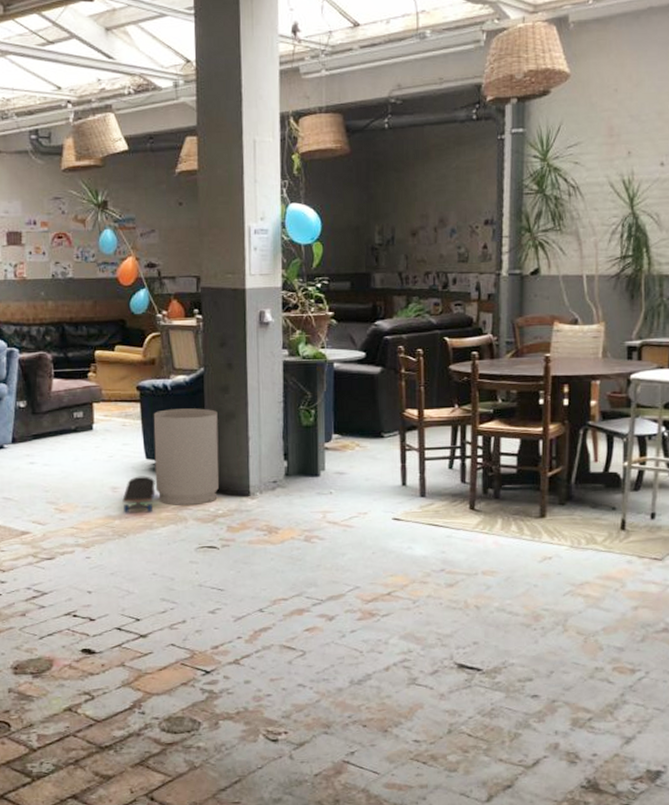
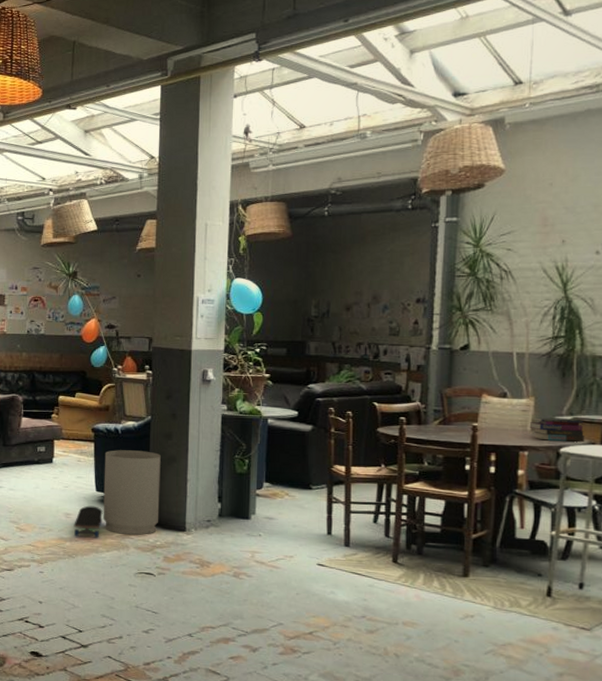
books: none [600,342,653,368] -> present [529,417,584,442]

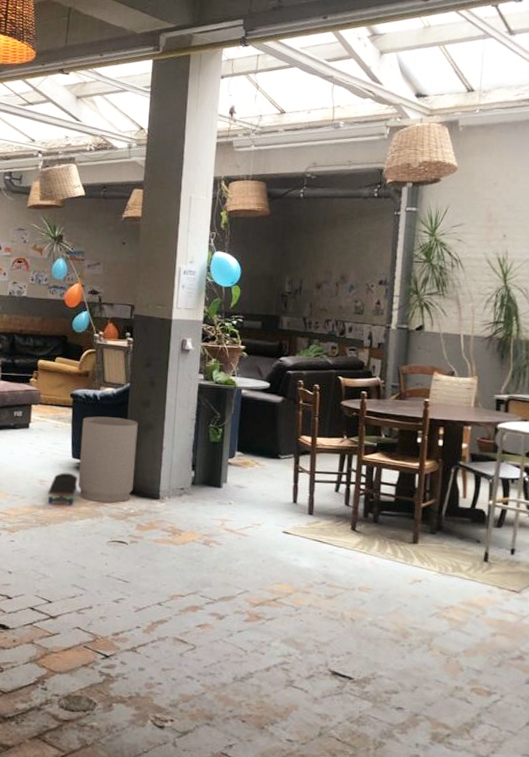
books: present [529,417,584,442] -> none [472,395,518,419]

